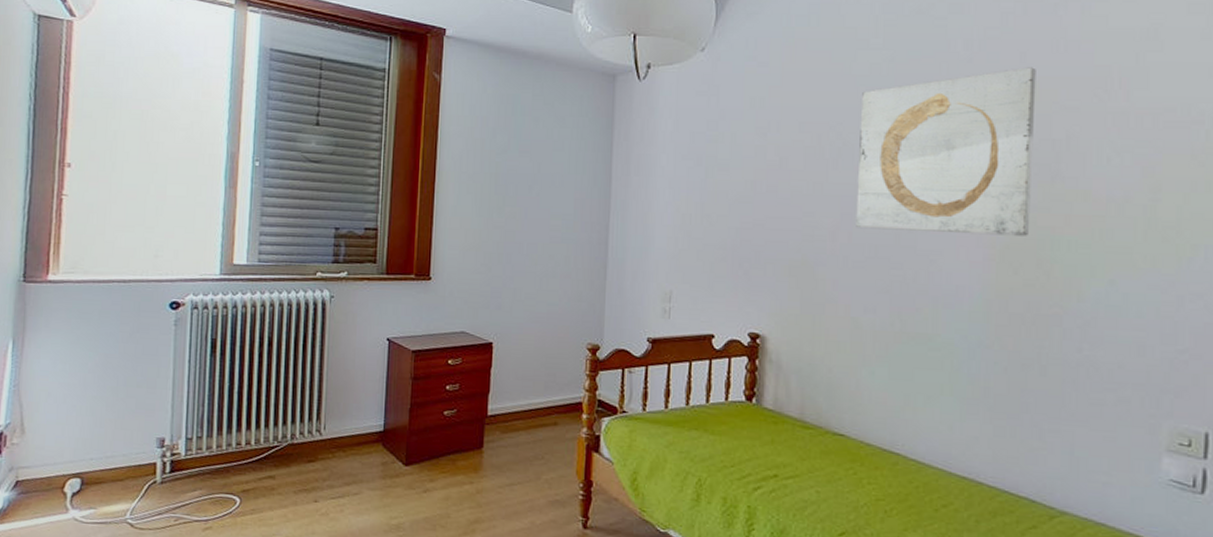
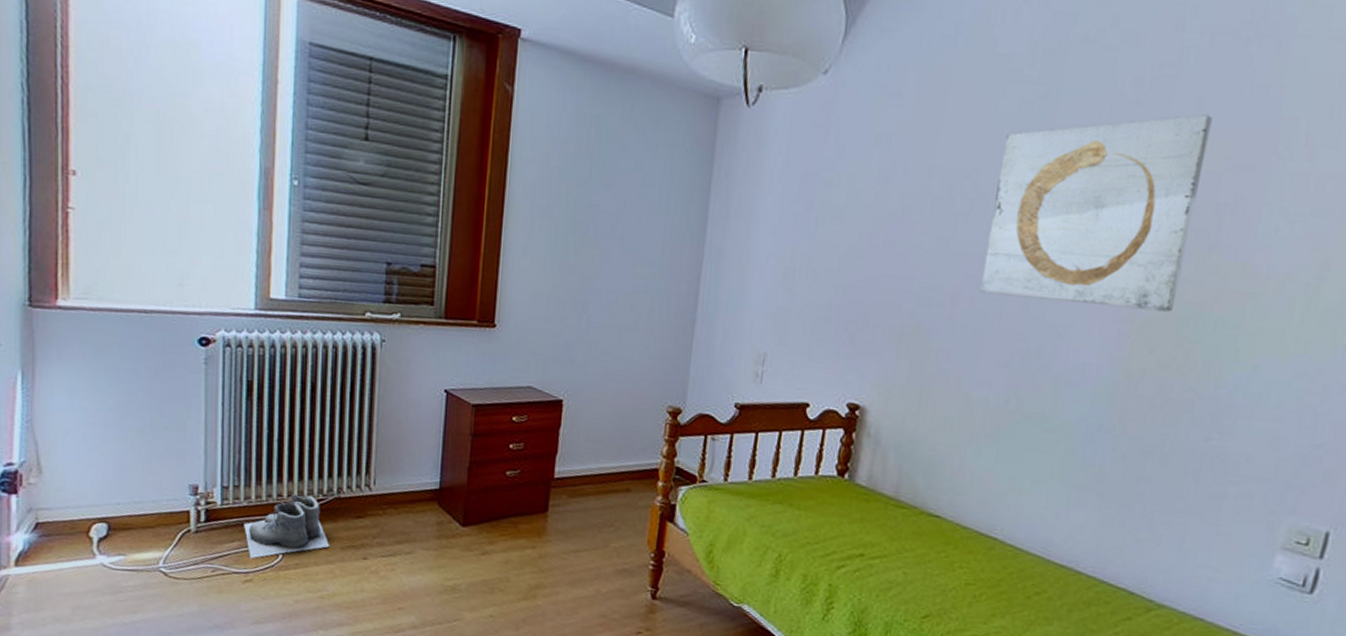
boots: none [205,442,284,507] -> present [244,494,330,559]

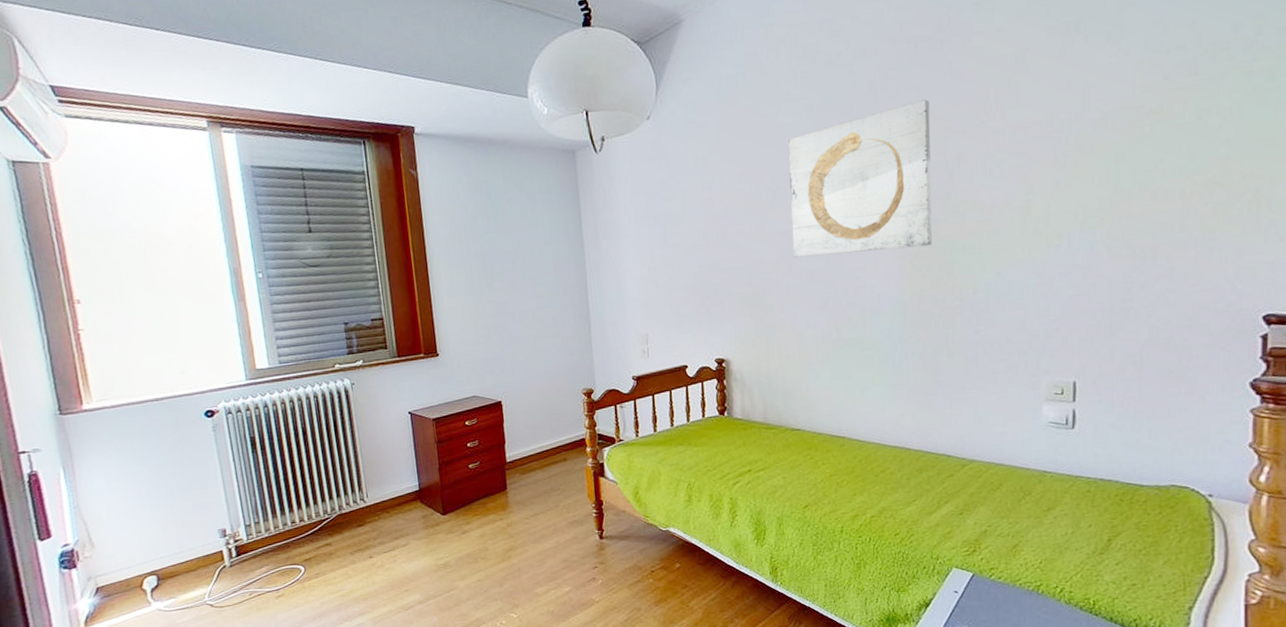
boots: present [244,494,330,559] -> none [268,517,341,578]

